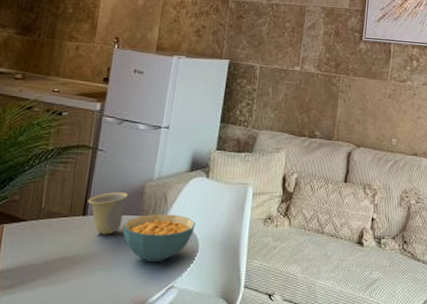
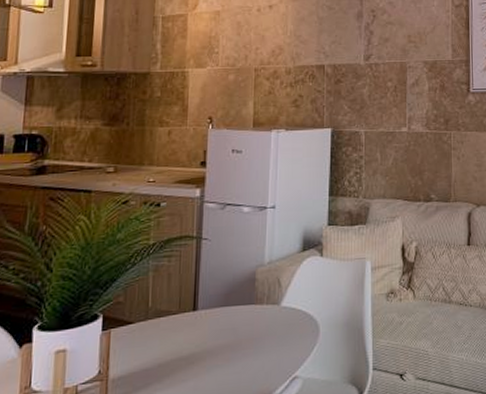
cup: present [88,192,129,235] -> none [197,281,240,329]
cereal bowl: present [123,213,196,263] -> none [237,299,314,354]

